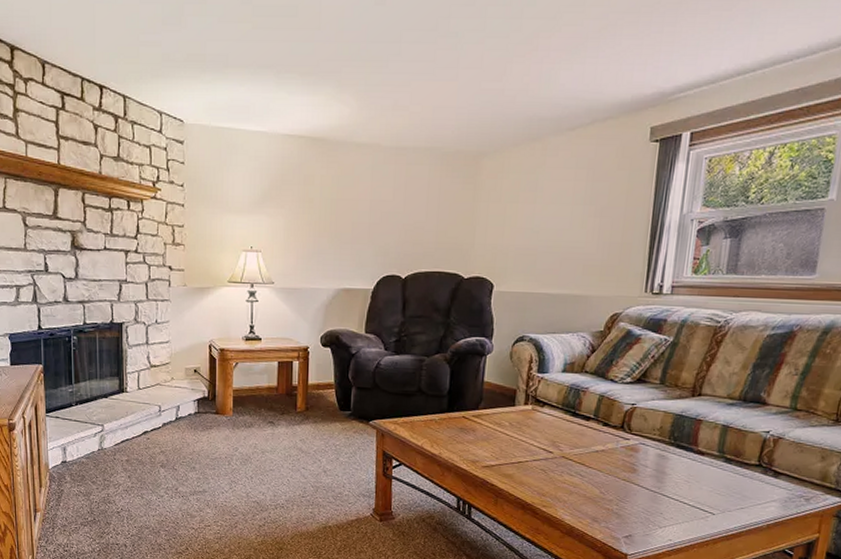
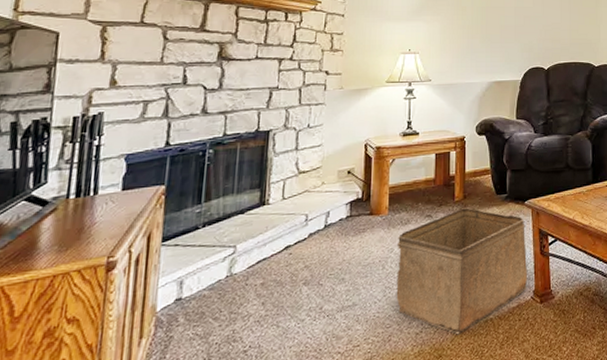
storage bin: none [241,419,369,534] -> present [396,208,527,335]

